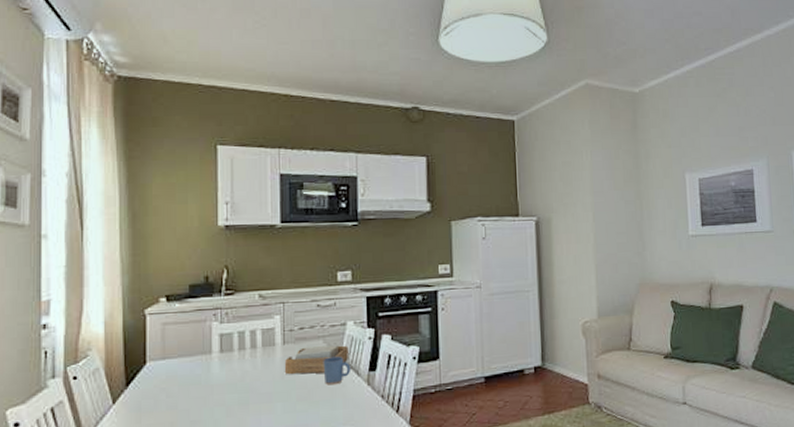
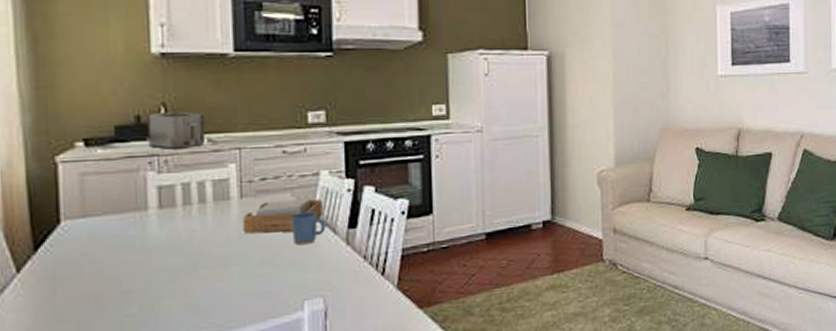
toaster: none [214,272,257,305] -> present [147,111,205,151]

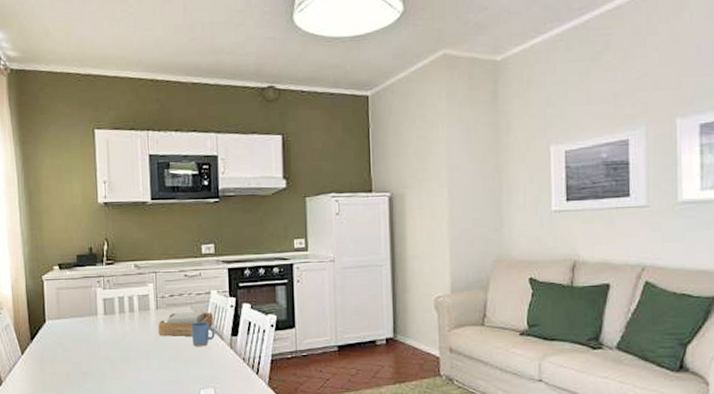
toaster: present [147,111,205,151] -> none [96,244,133,273]

